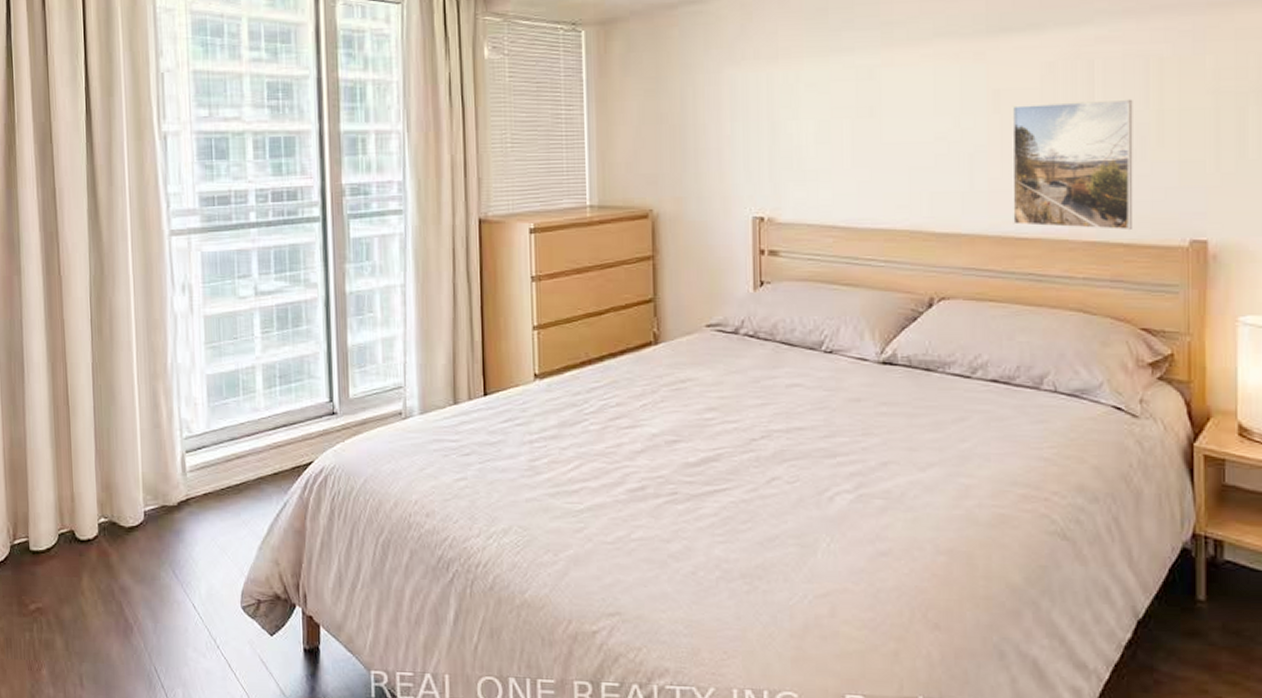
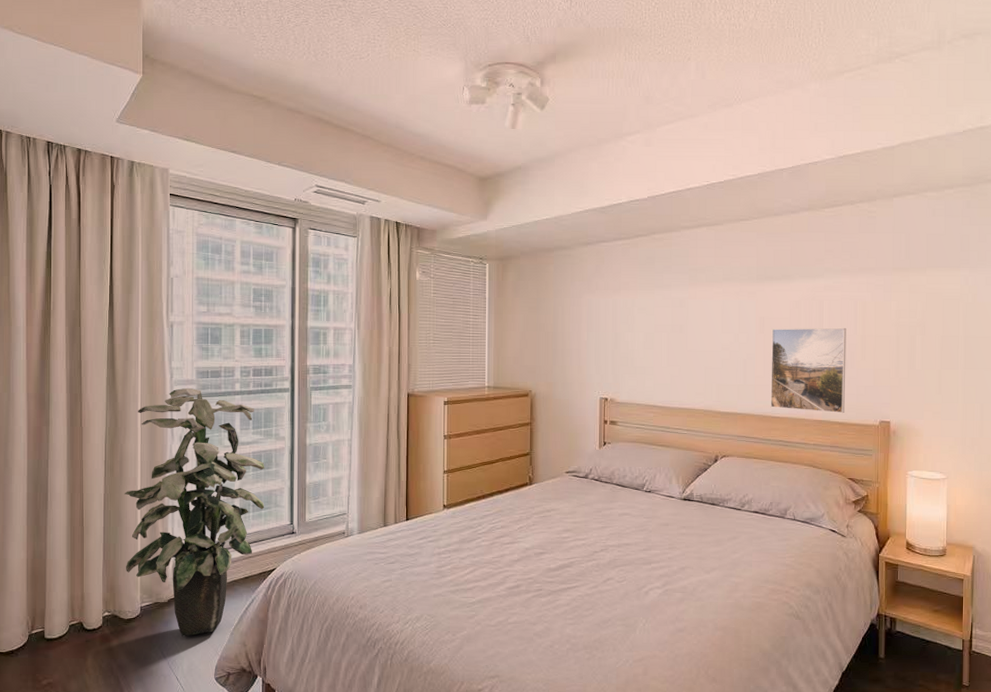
indoor plant: none [117,219,295,551] -> present [124,387,265,636]

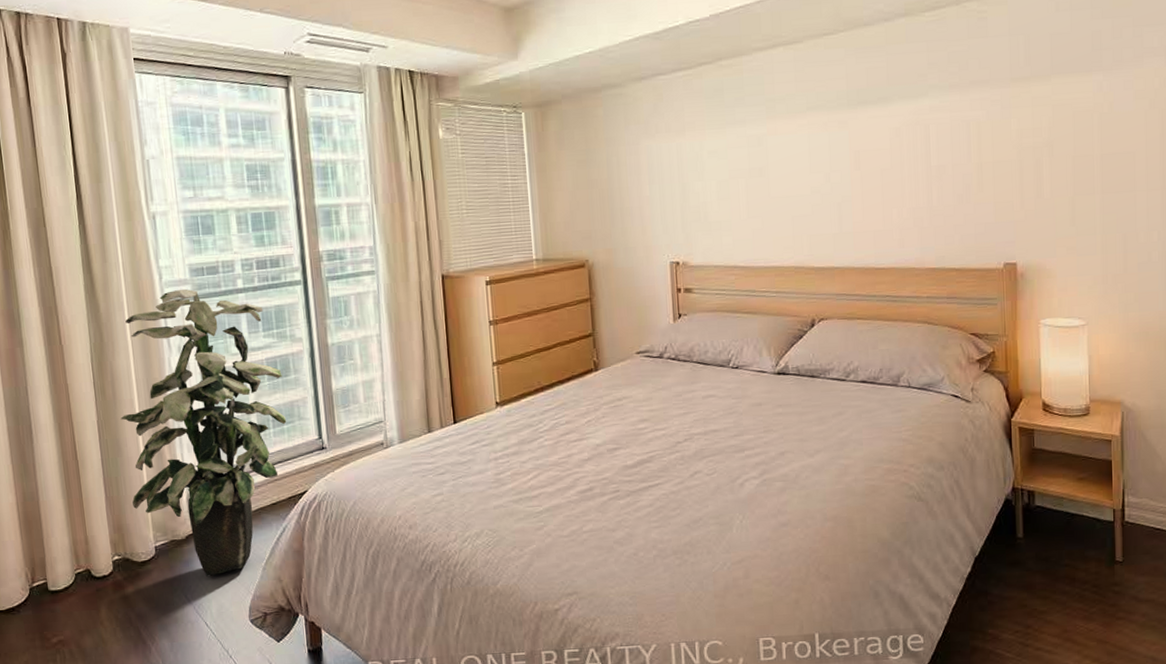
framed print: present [770,327,847,414] -> none [869,155,962,259]

